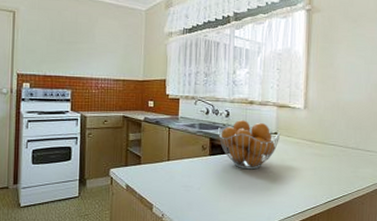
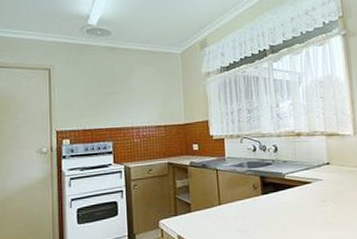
fruit basket: present [218,119,281,170] -> none [268,153,333,206]

